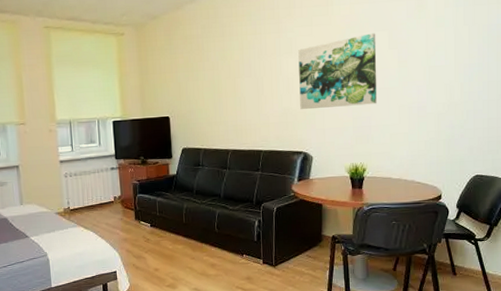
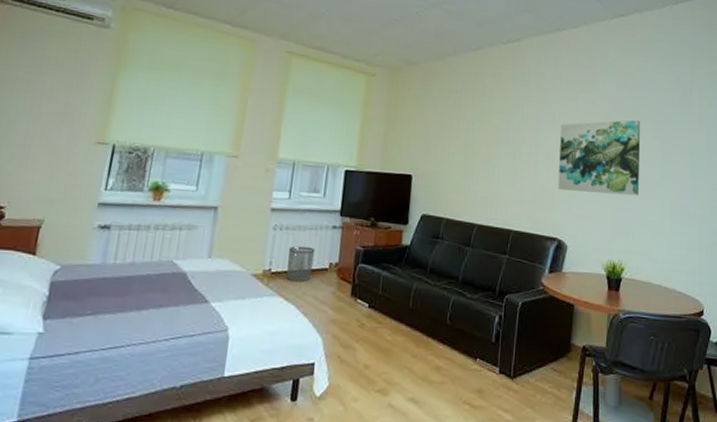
waste bin: none [80,186,101,214] -> present [286,246,316,281]

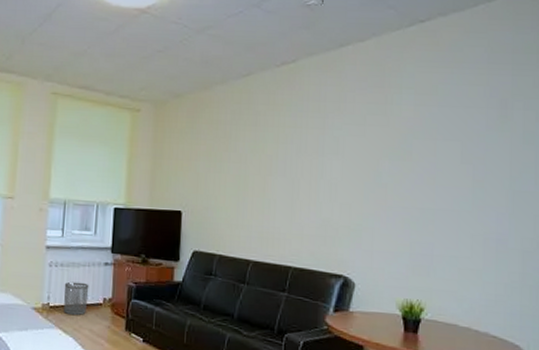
wall art: present [558,120,641,196] -> none [343,142,446,229]

